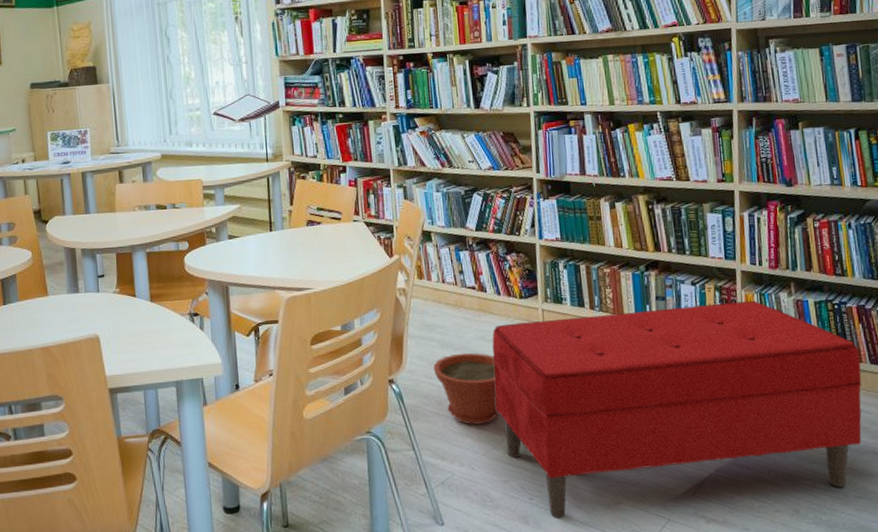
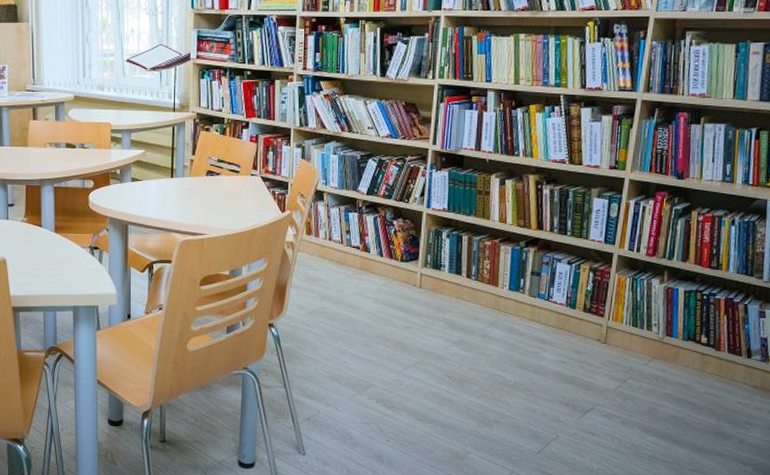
plant pot: present [433,353,499,425] -> none [311,306,370,372]
bench: present [492,300,862,519] -> none [366,283,720,461]

